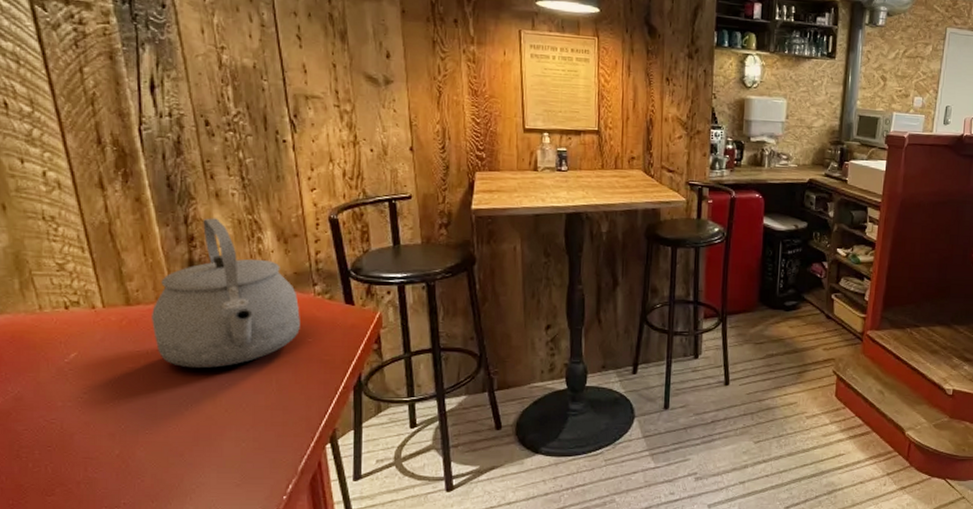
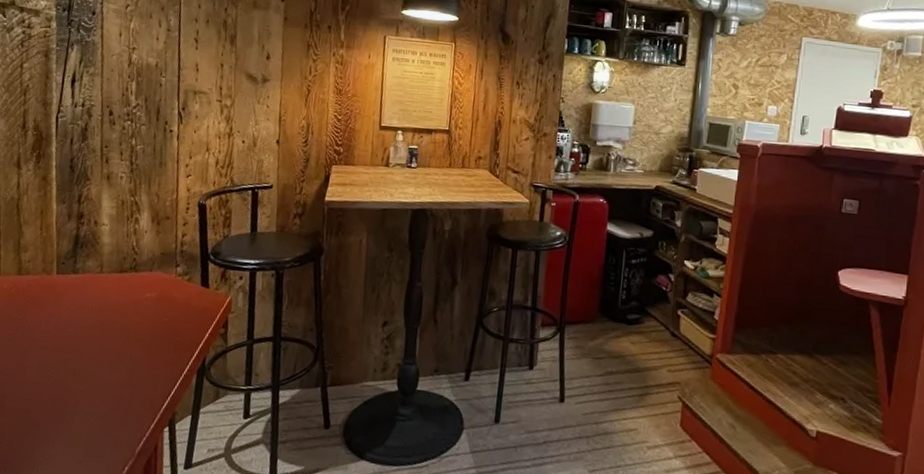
tea kettle: present [152,218,300,369] -> none [35,198,161,340]

